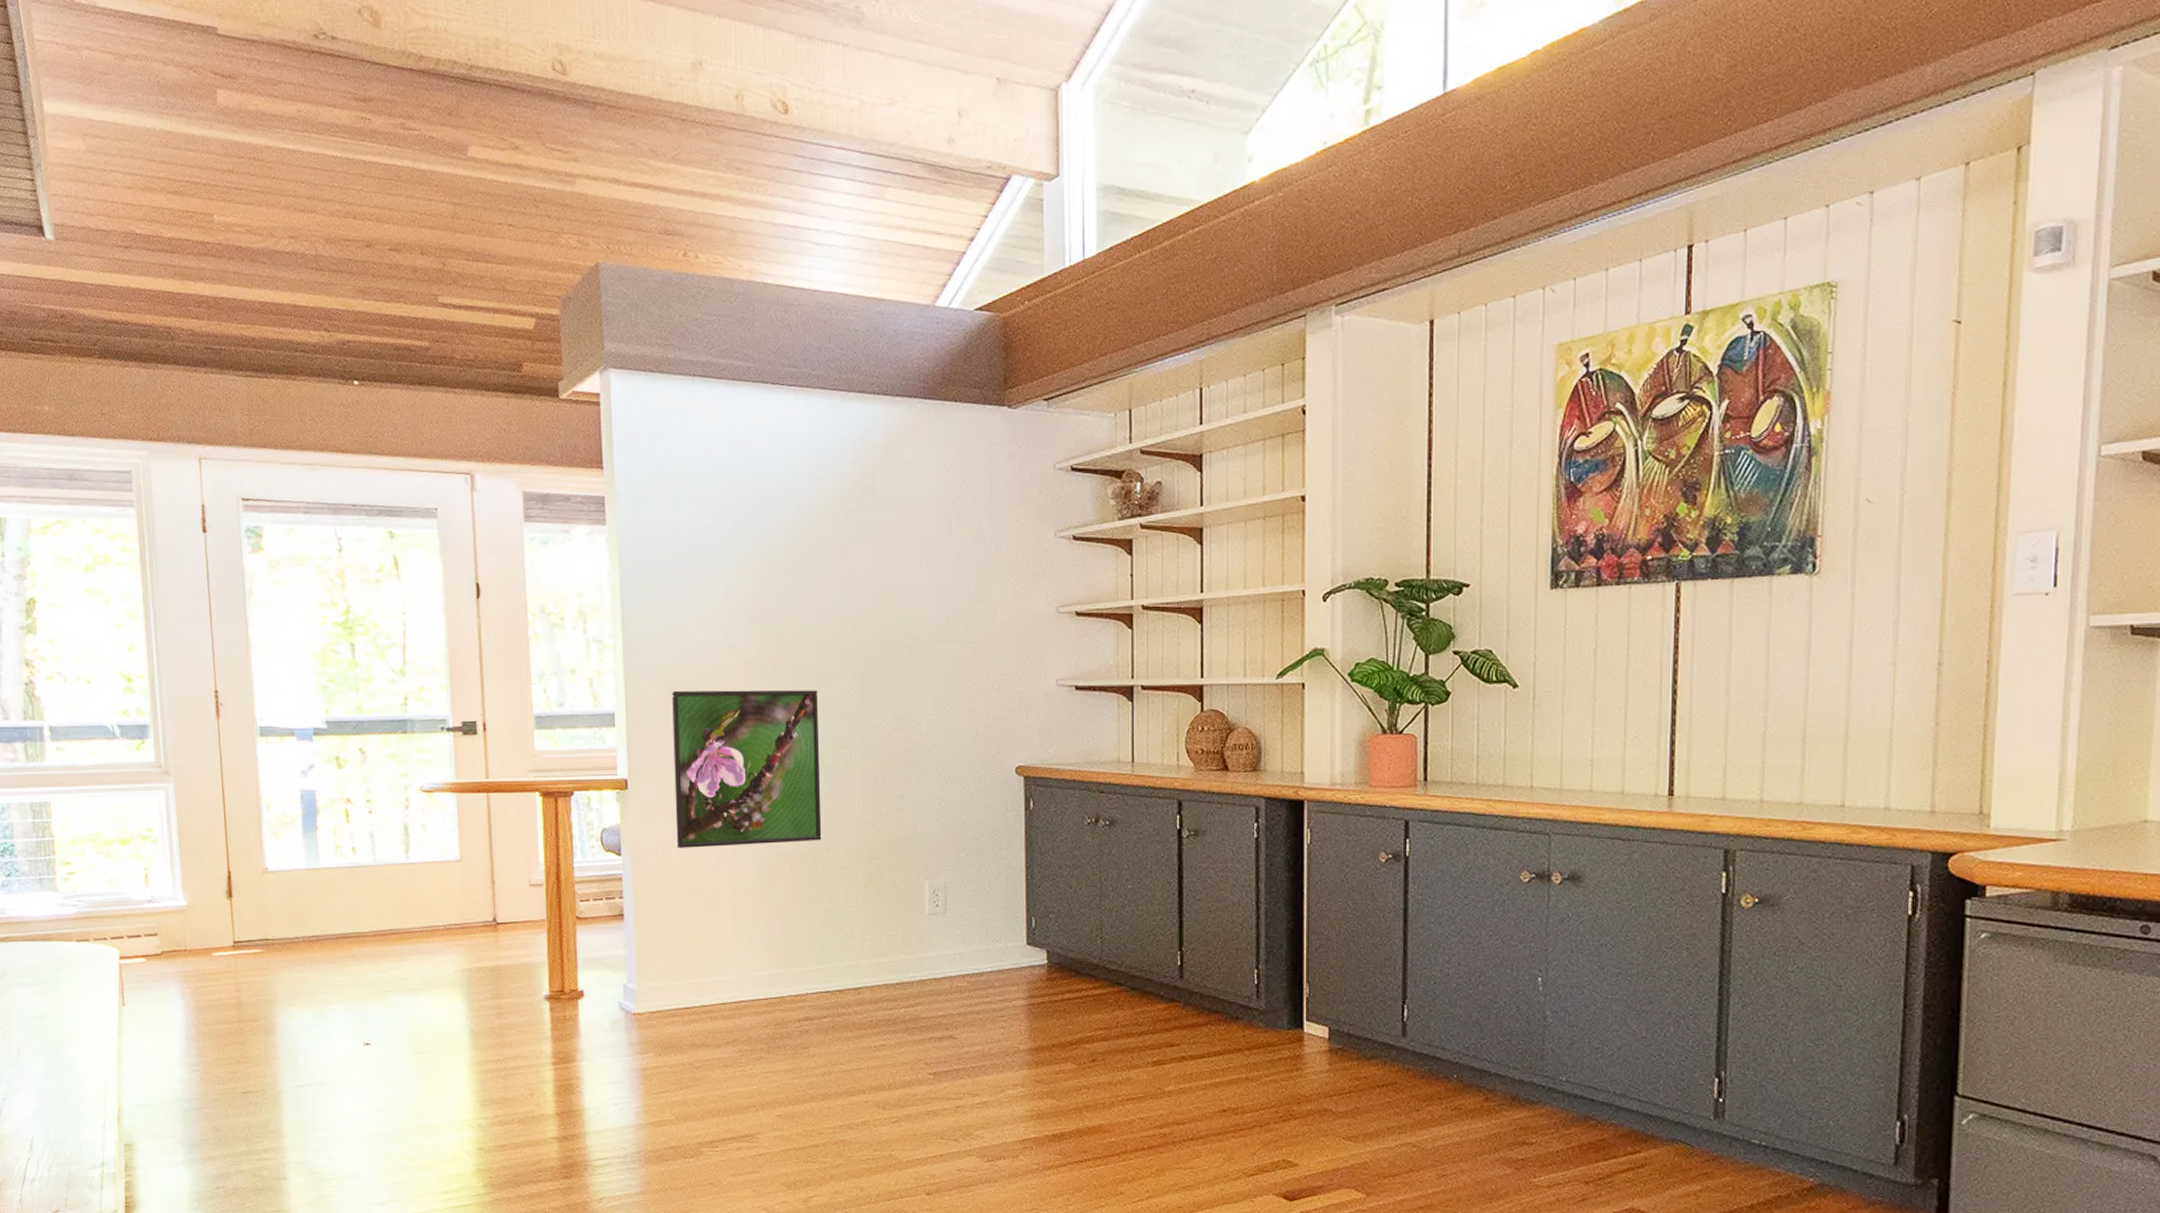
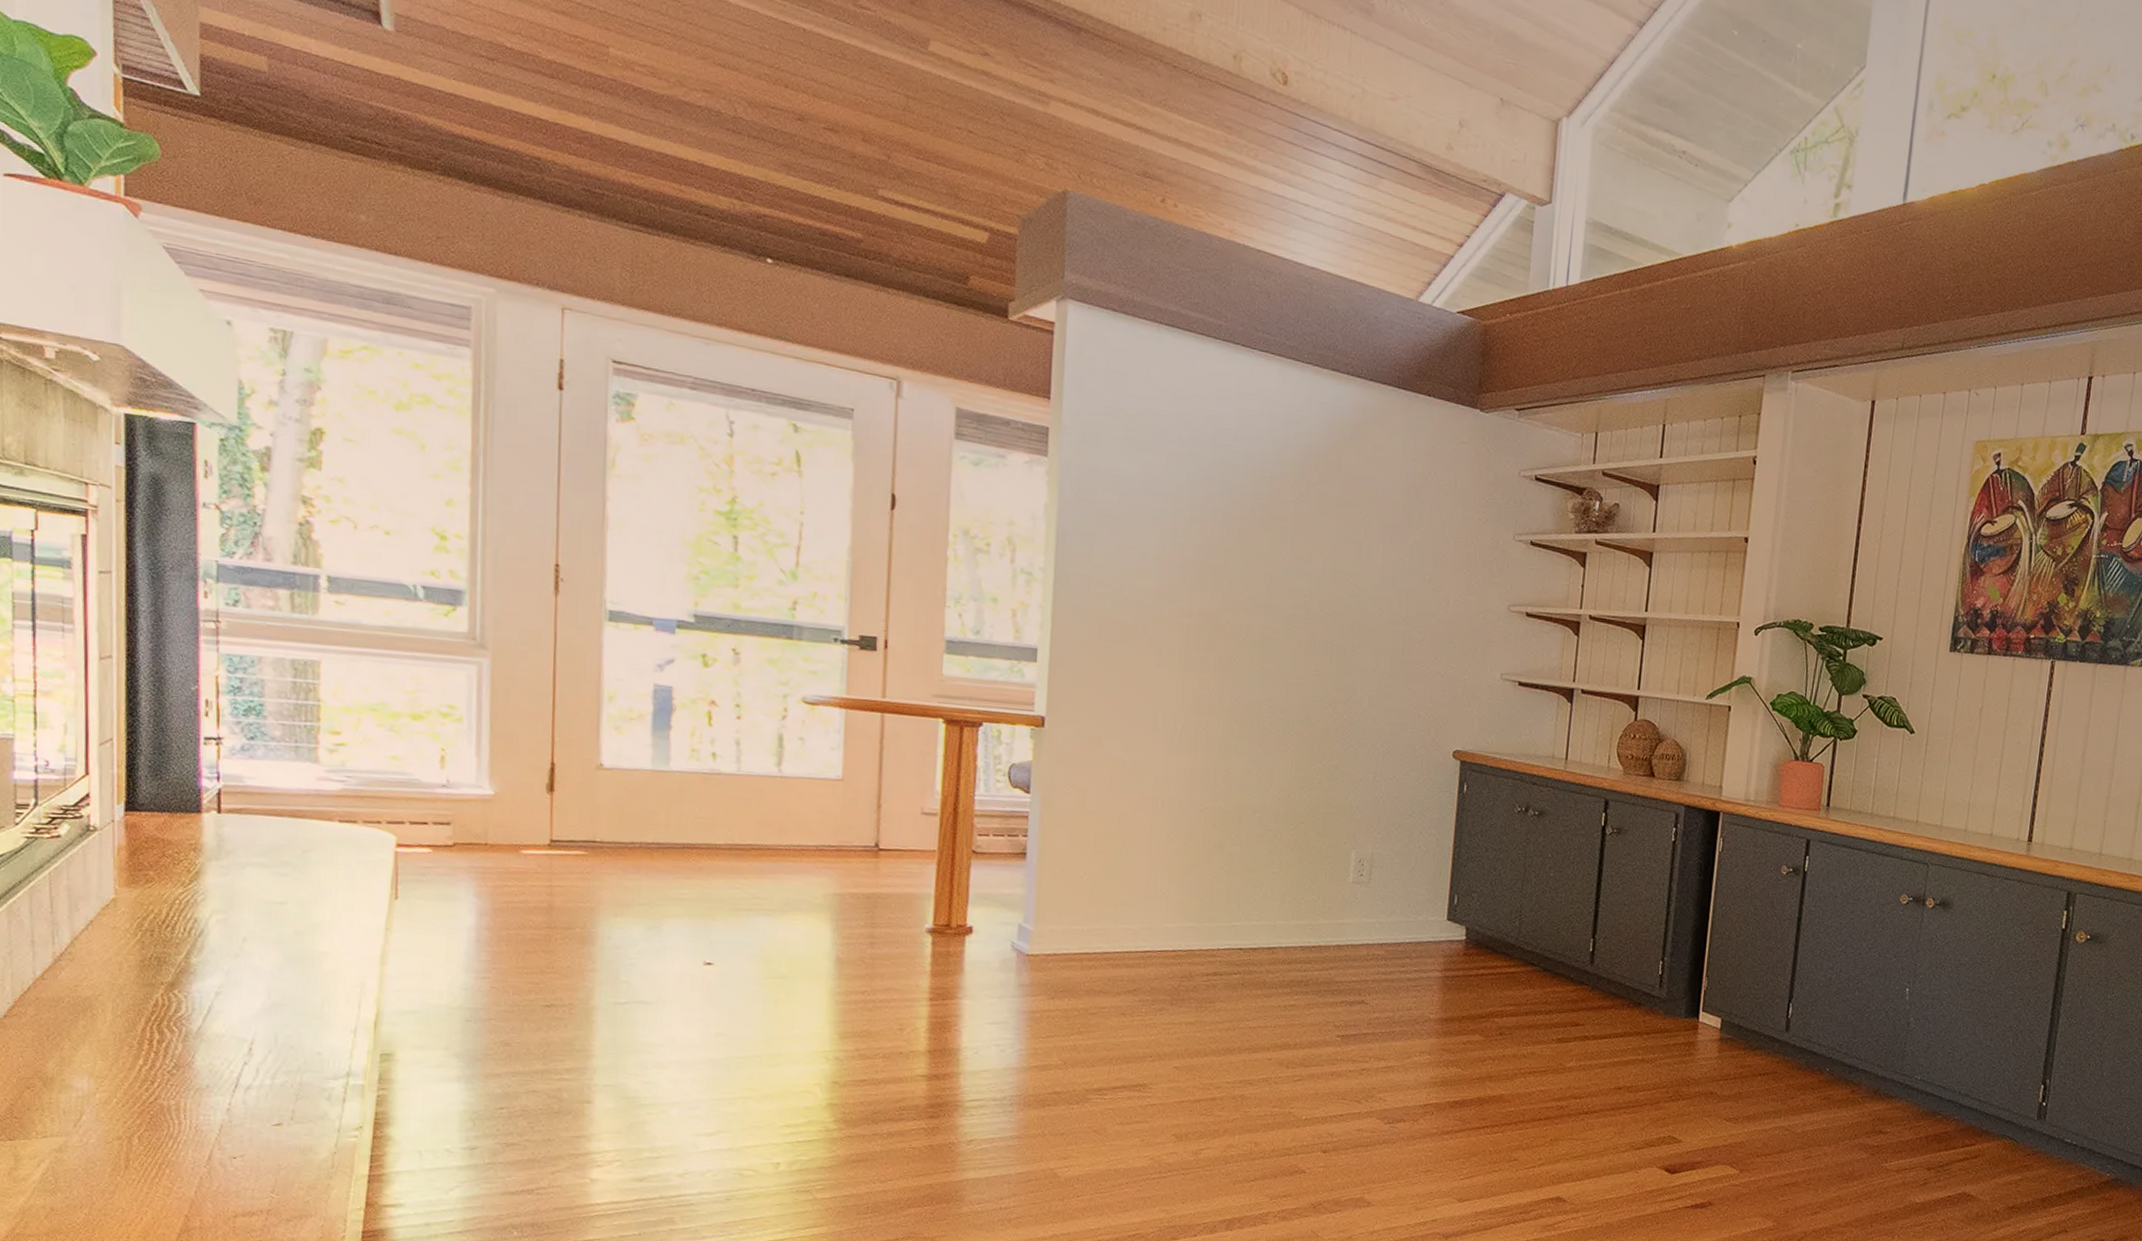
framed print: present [672,690,822,848] -> none [1092,633,1260,801]

